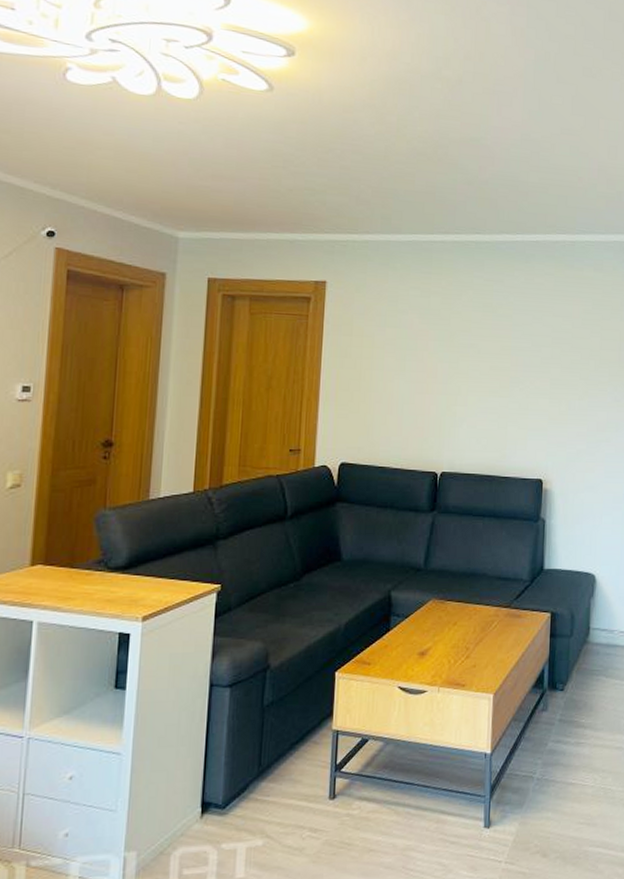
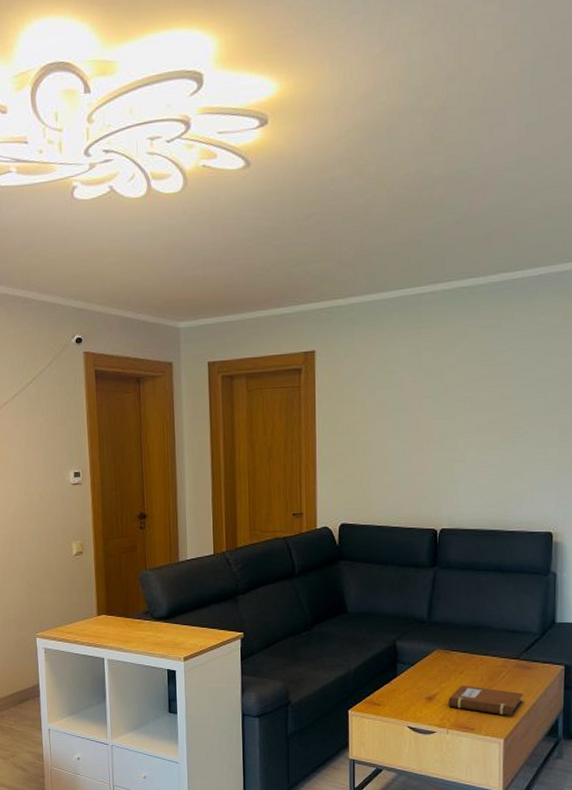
notebook: none [441,636,513,669] -> present [448,684,523,716]

